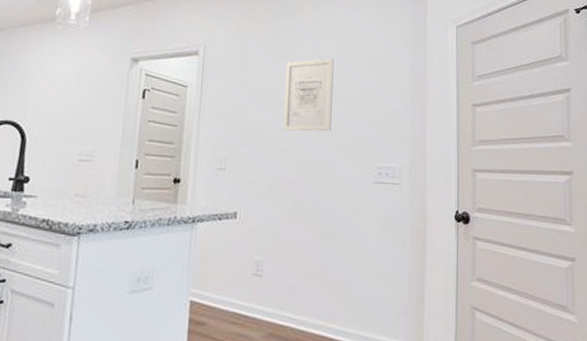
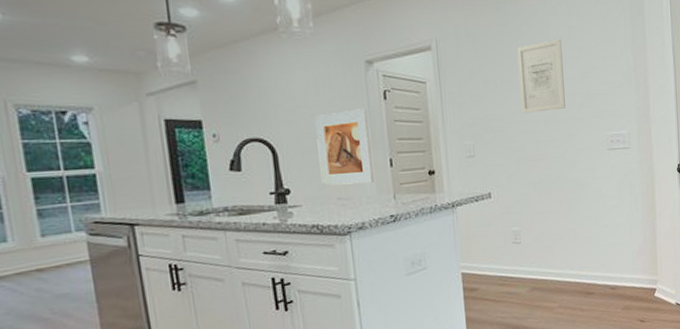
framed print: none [62,104,123,183] -> present [315,109,374,186]

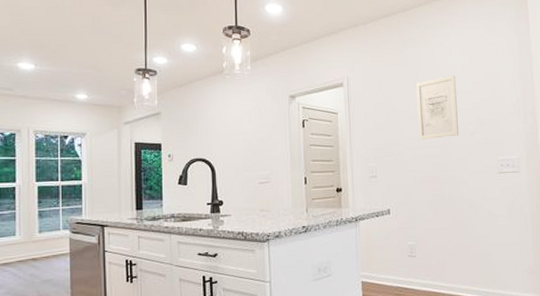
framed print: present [315,109,374,186] -> none [246,135,291,199]

